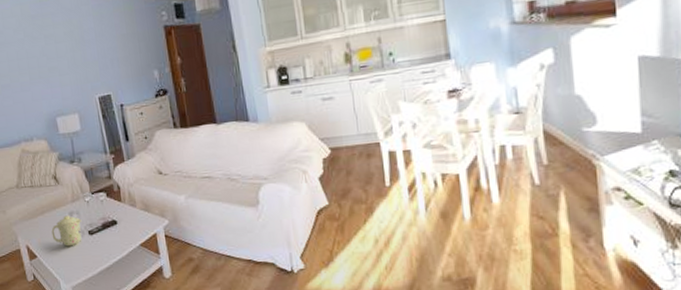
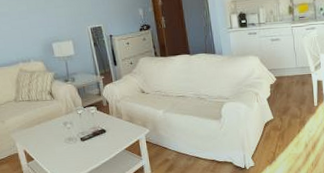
mug: present [51,215,82,247] -> none [47,125,75,151]

